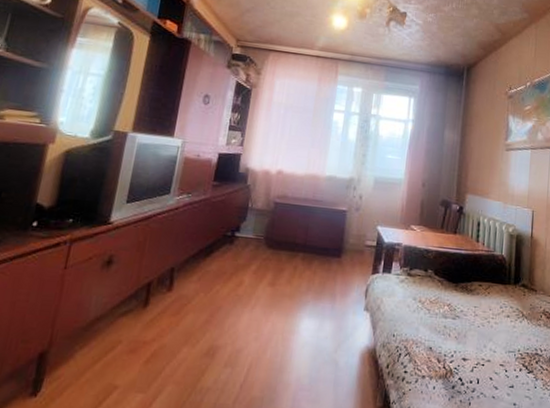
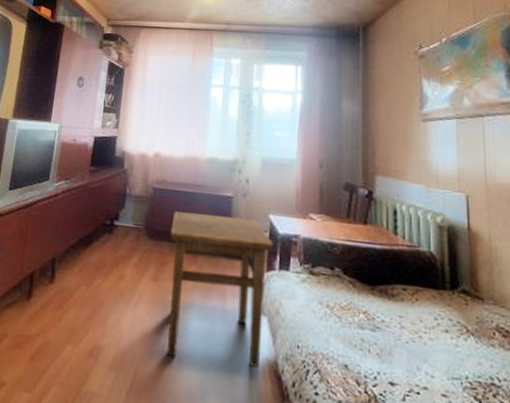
side table: none [280,223,380,355] -> present [167,211,274,368]

